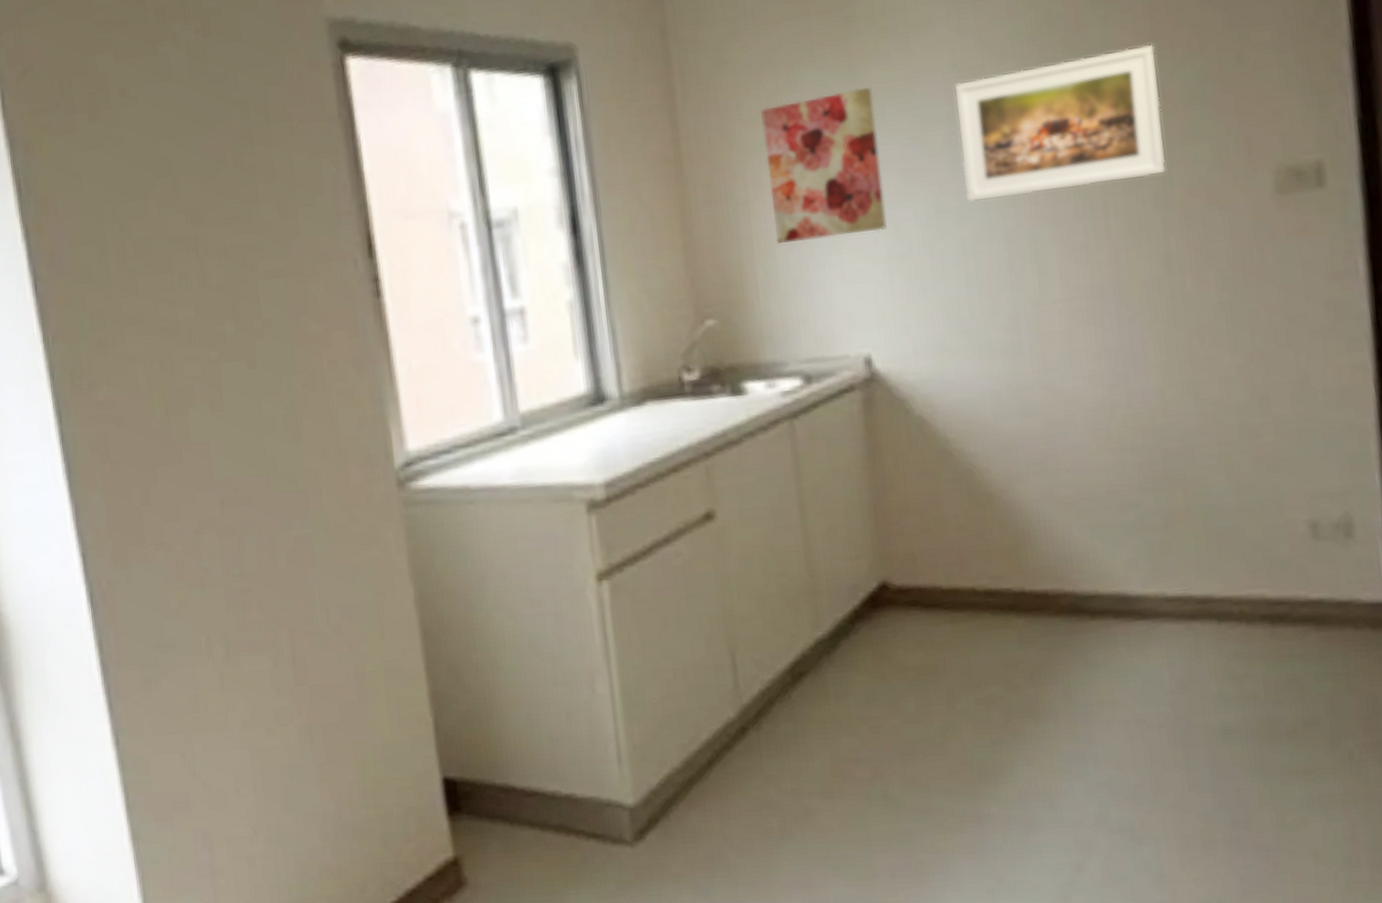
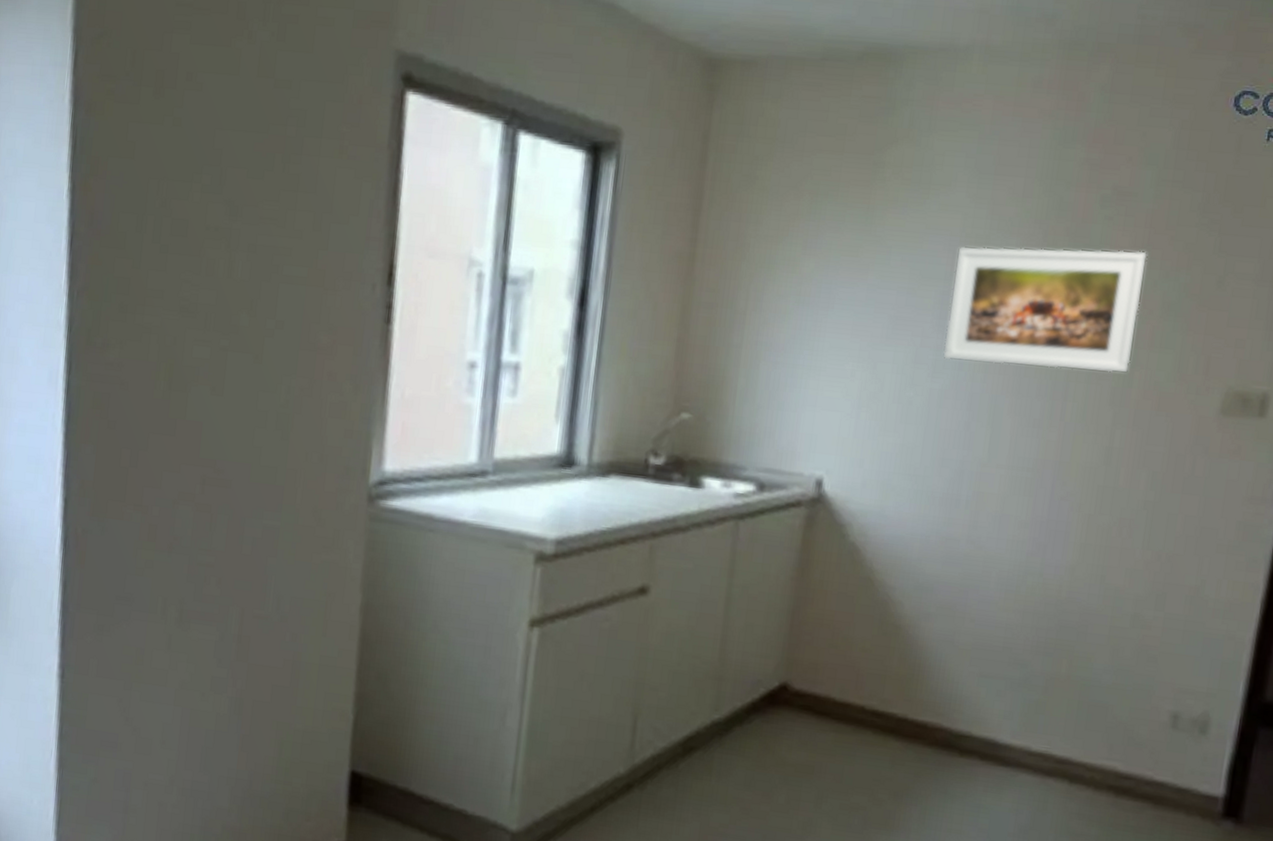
wall art: present [760,87,887,243] -> none [762,229,883,367]

